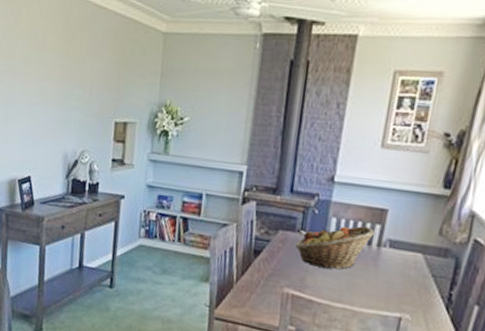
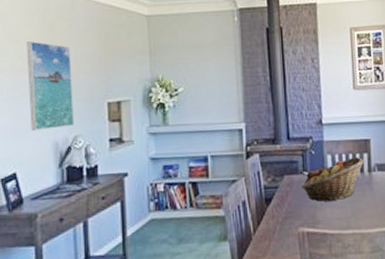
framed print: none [46,49,88,141] -> present [26,41,75,130]

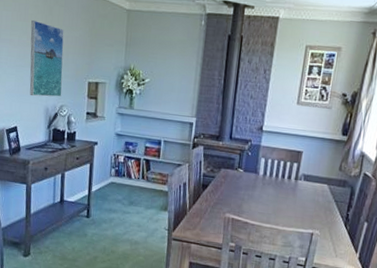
fruit basket: present [301,157,365,202] -> none [234,164,294,198]

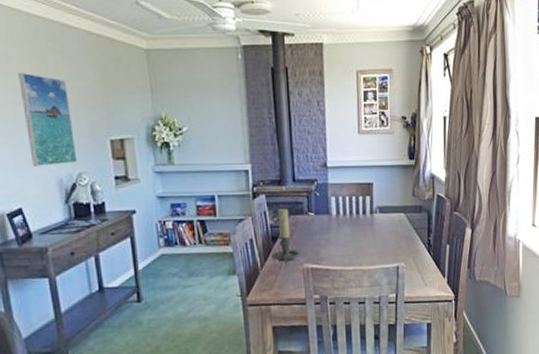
candle holder: none [200,161,225,209] -> present [272,209,300,263]

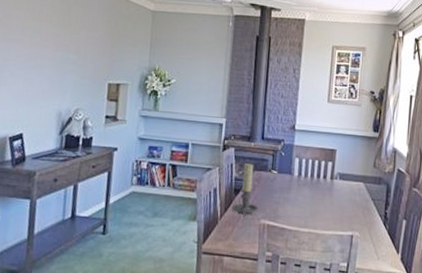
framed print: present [18,73,78,166] -> none [40,20,83,100]

